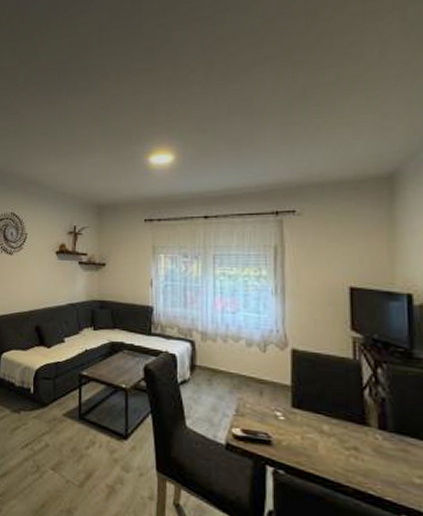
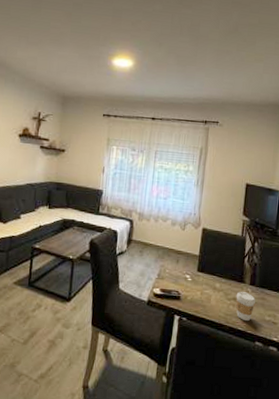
coffee cup: none [357,438,392,482] -> present [235,292,255,321]

